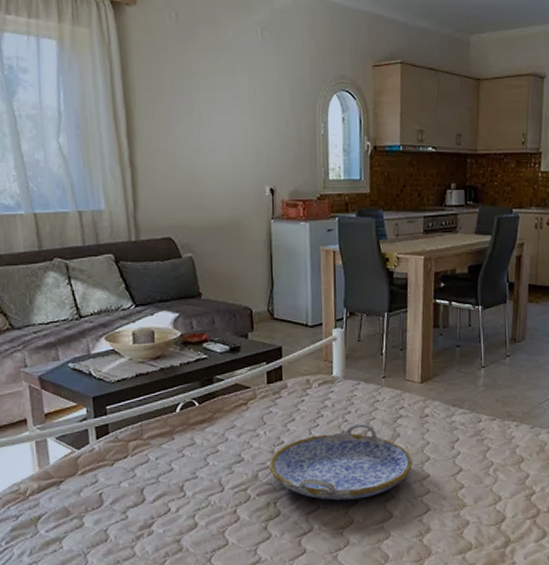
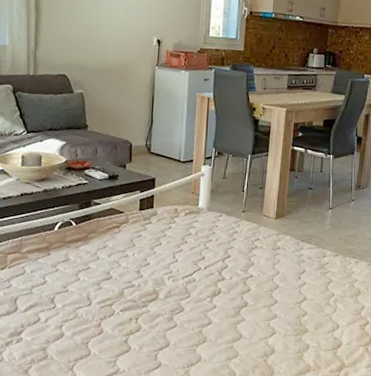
serving tray: present [269,423,412,501] -> none [134,251,263,320]

